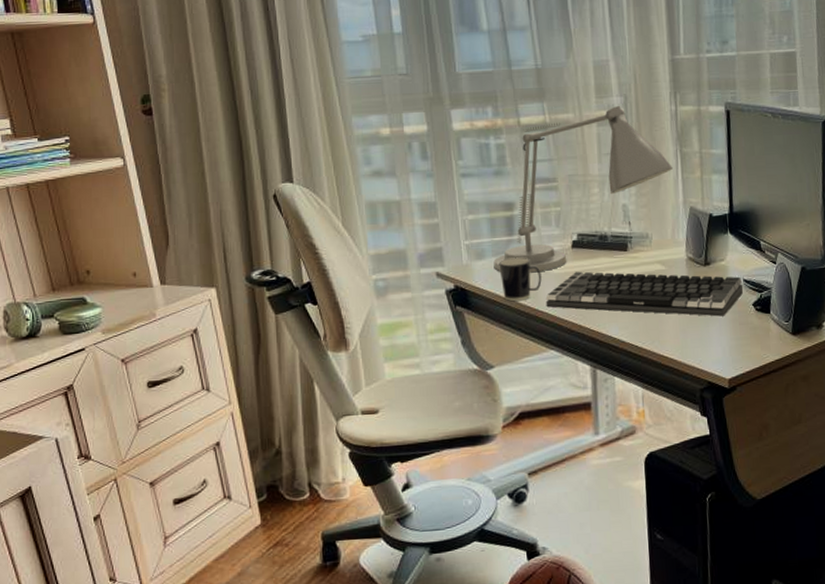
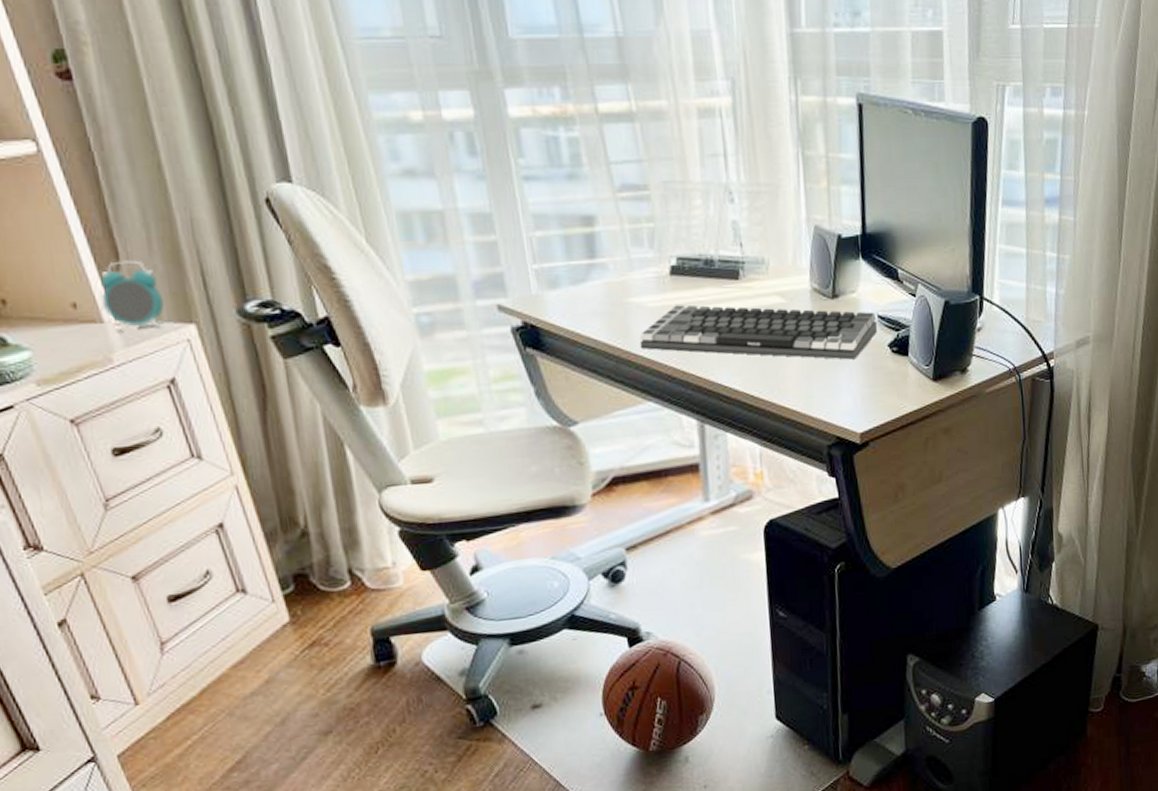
alarm clock: none [153,241,196,294] -> present [100,260,165,332]
desk lamp: present [493,106,673,273] -> none [571,93,793,306]
mug: present [499,257,542,301] -> none [578,286,634,341]

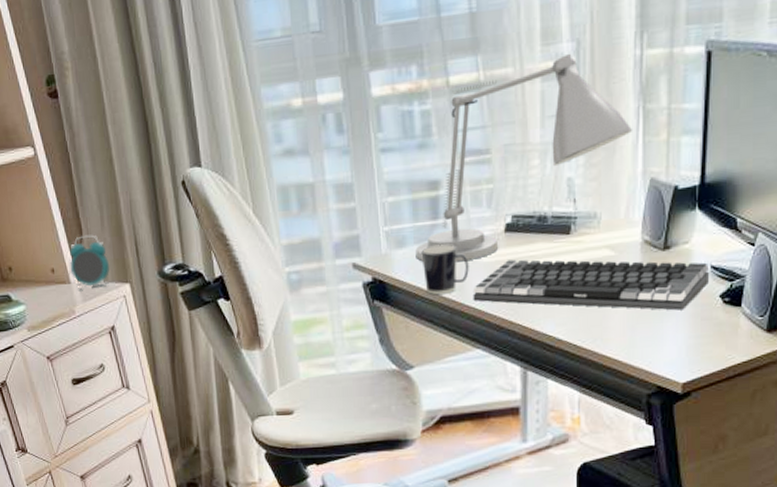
desk lamp: none [571,93,793,306] -> present [415,54,632,262]
mug: none [578,286,634,341] -> present [421,244,469,294]

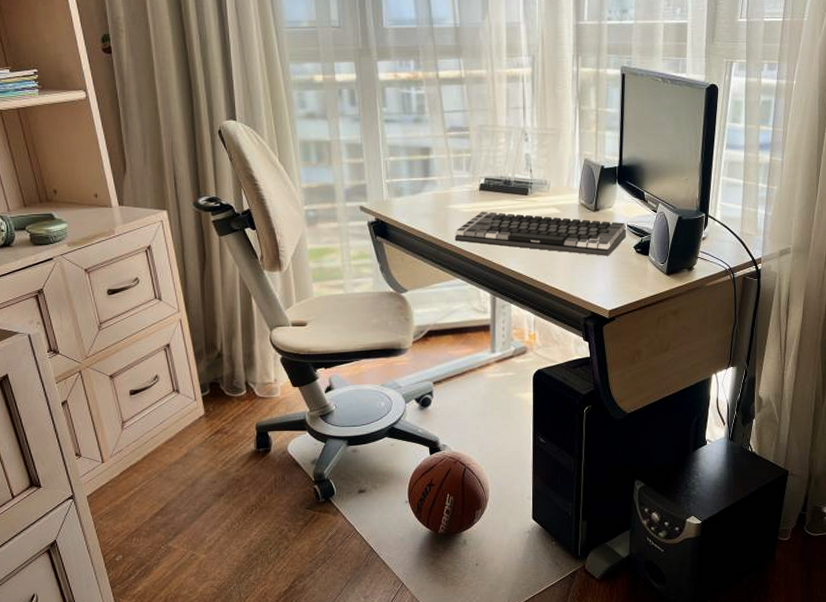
alarm clock: present [70,235,110,290] -> none [112,168,150,213]
desk lamp: present [415,54,632,262] -> none [410,65,571,211]
mug: present [421,244,469,294] -> none [415,196,452,234]

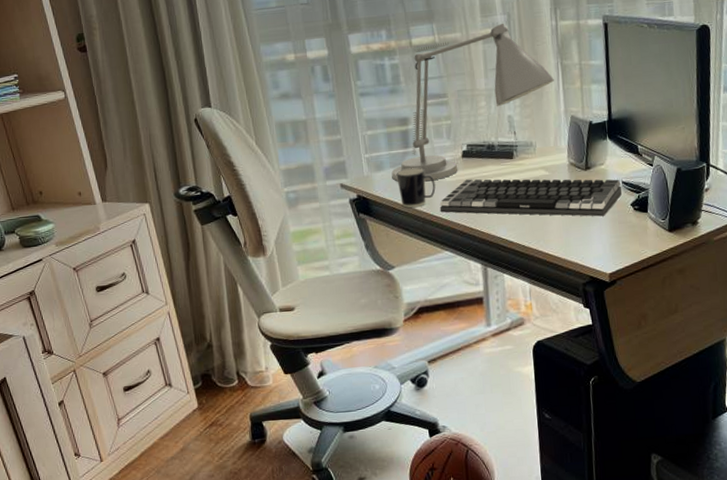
desk lamp: none [410,65,571,211] -> present [391,24,554,182]
mug: none [415,196,452,234] -> present [396,167,436,208]

